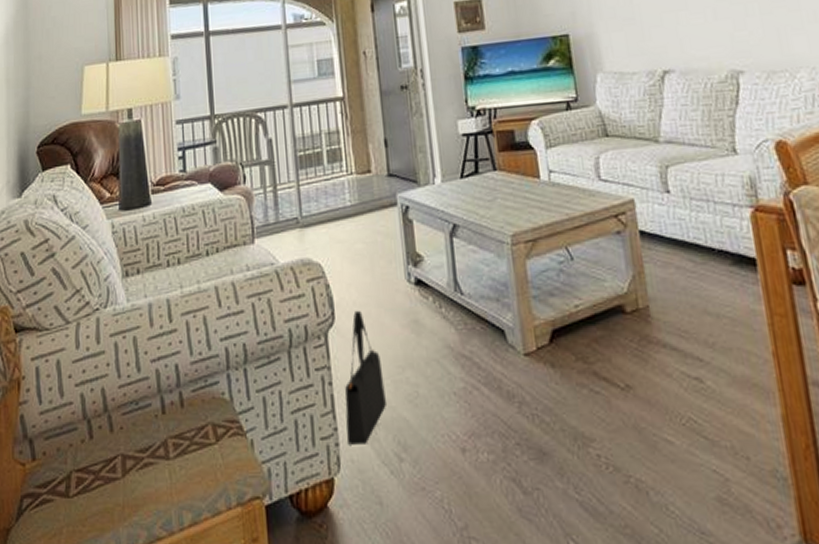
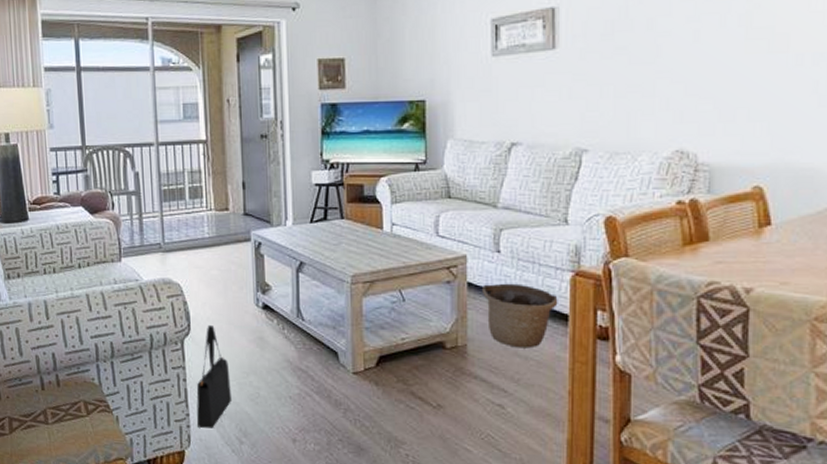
basket: none [656,226,742,304] -> present [482,283,558,349]

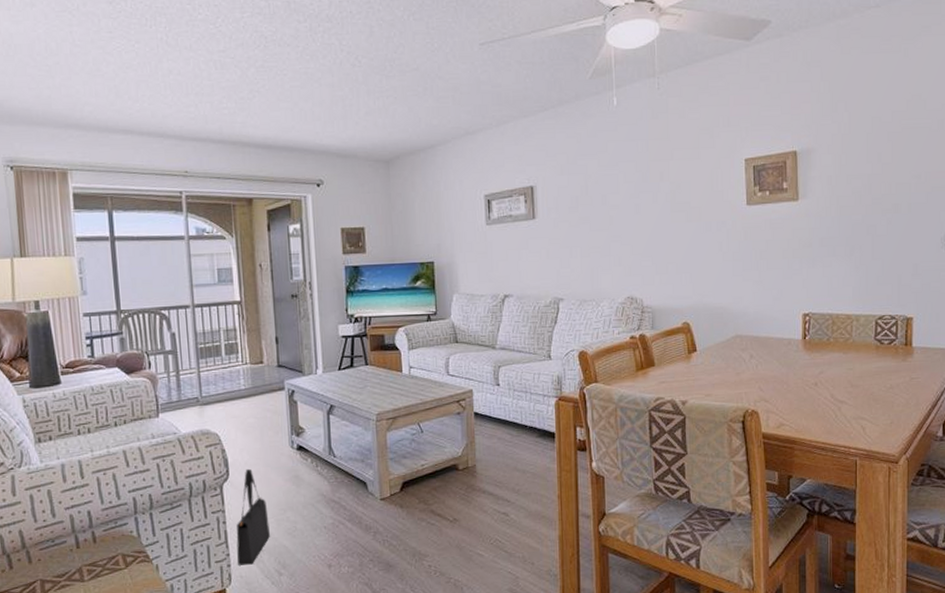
basket: present [482,283,558,349] -> none [486,410,547,464]

